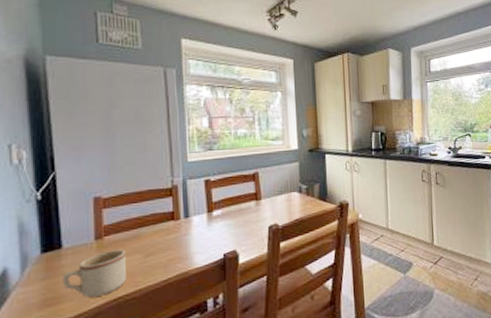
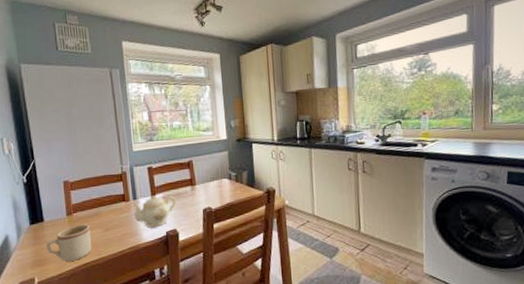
teapot: none [184,212,237,250] -> present [133,196,176,228]

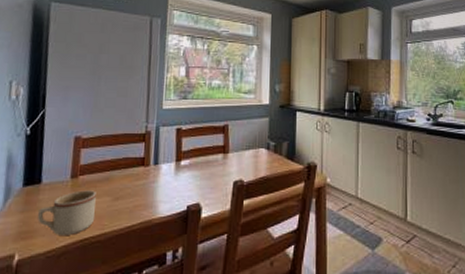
teapot: present [133,196,176,228] -> none [151,162,203,201]

